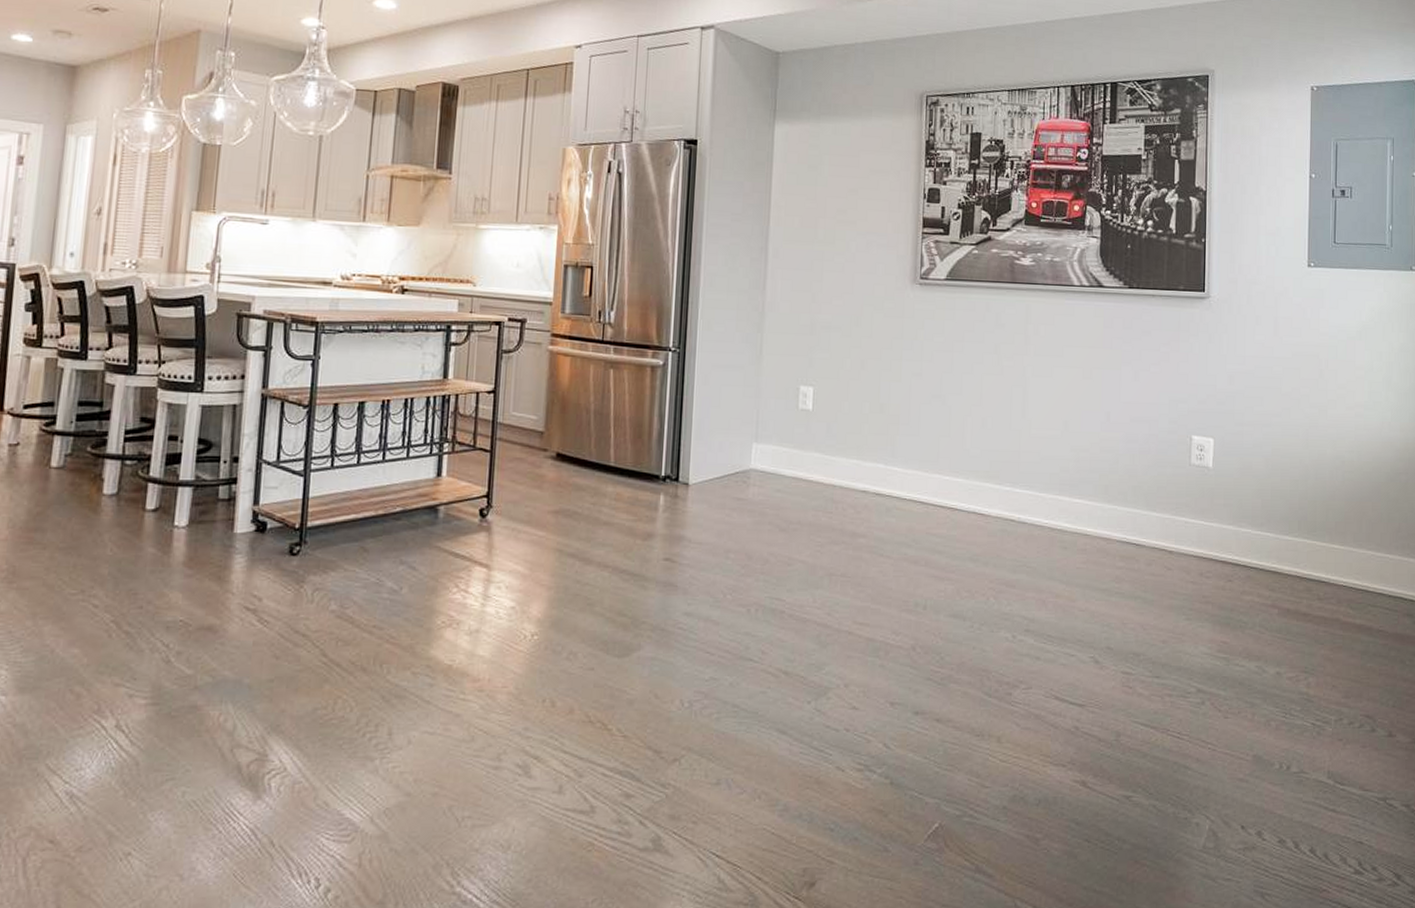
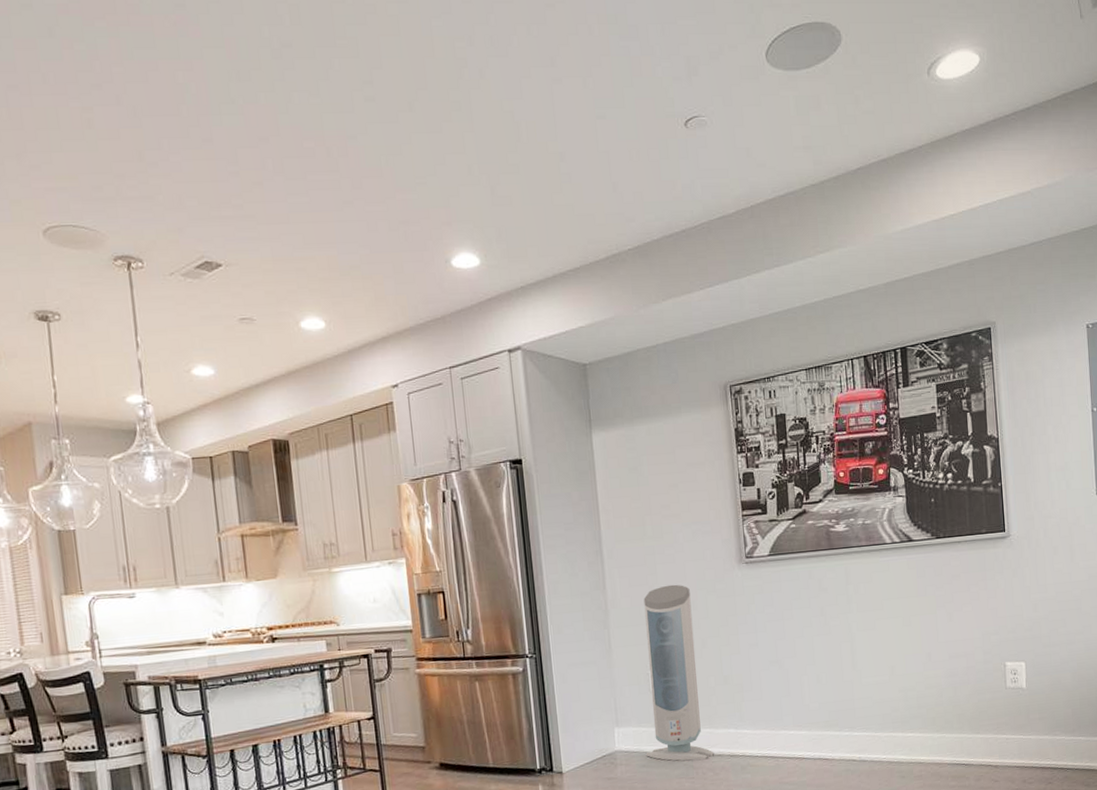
air purifier: none [783,295,859,494] -> present [643,584,715,762]

